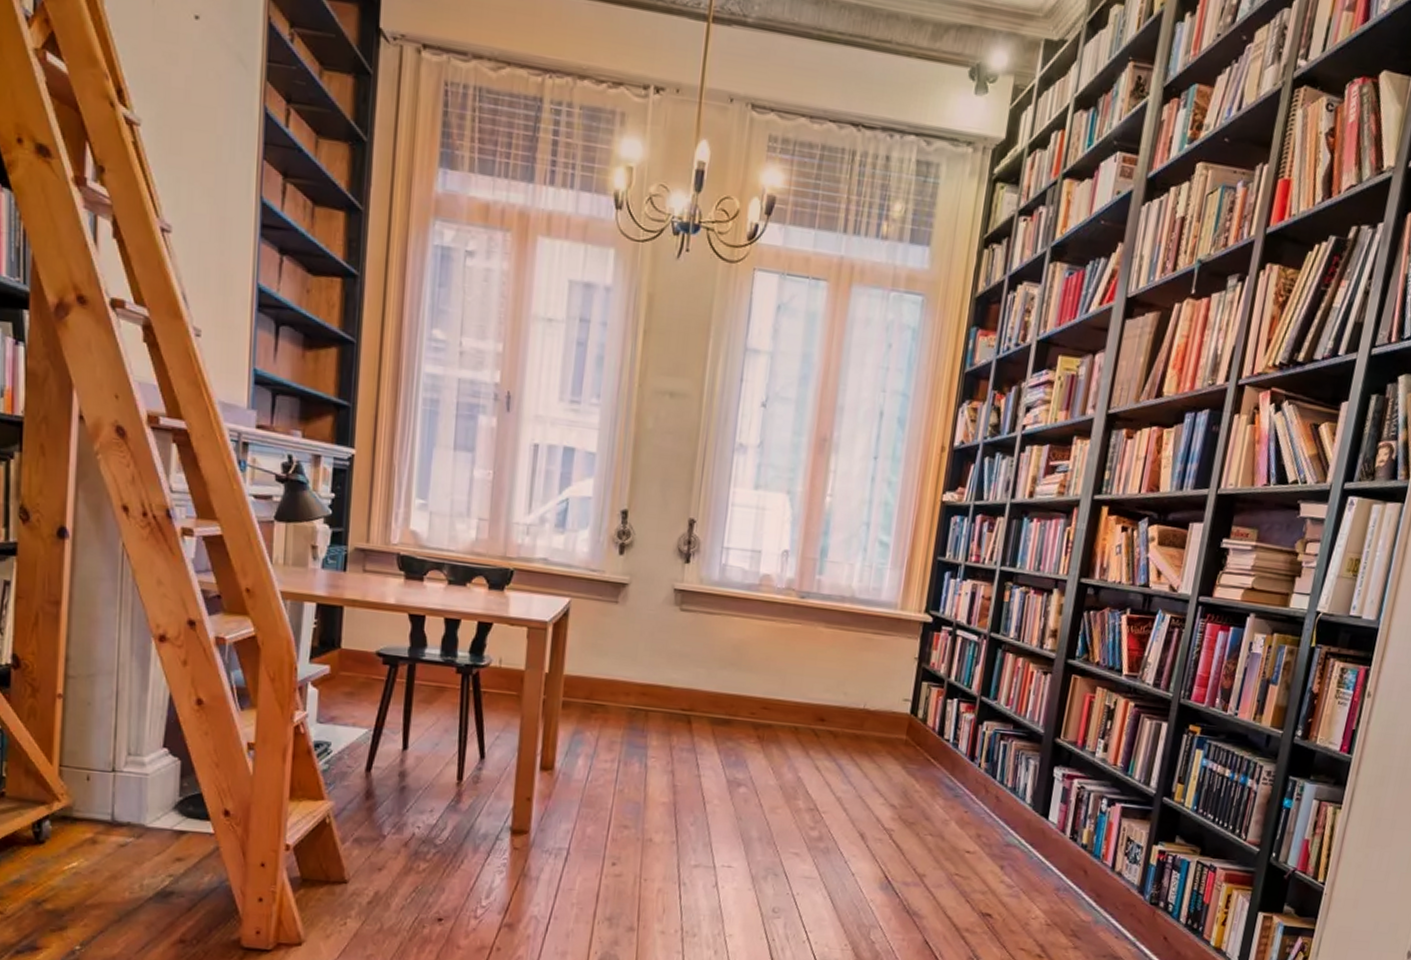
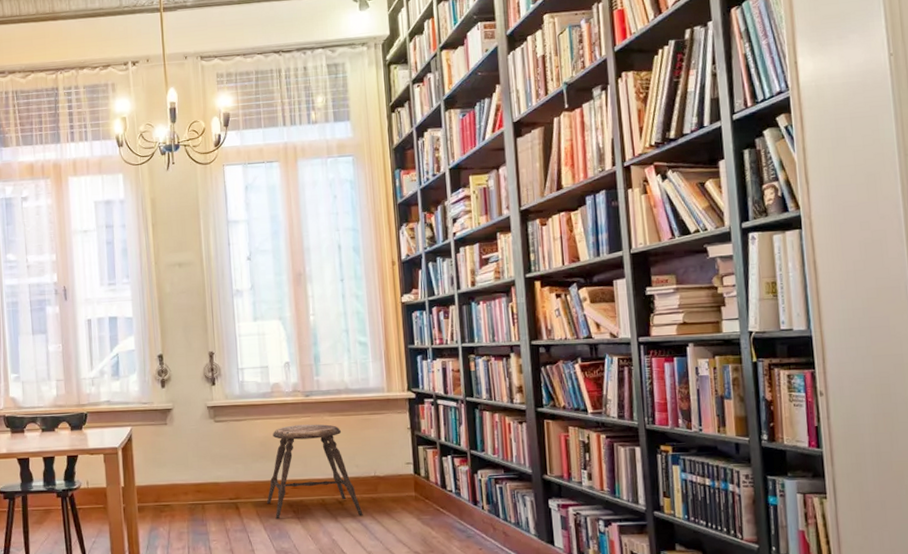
stool: none [726,630,841,753] -> present [266,424,363,519]

